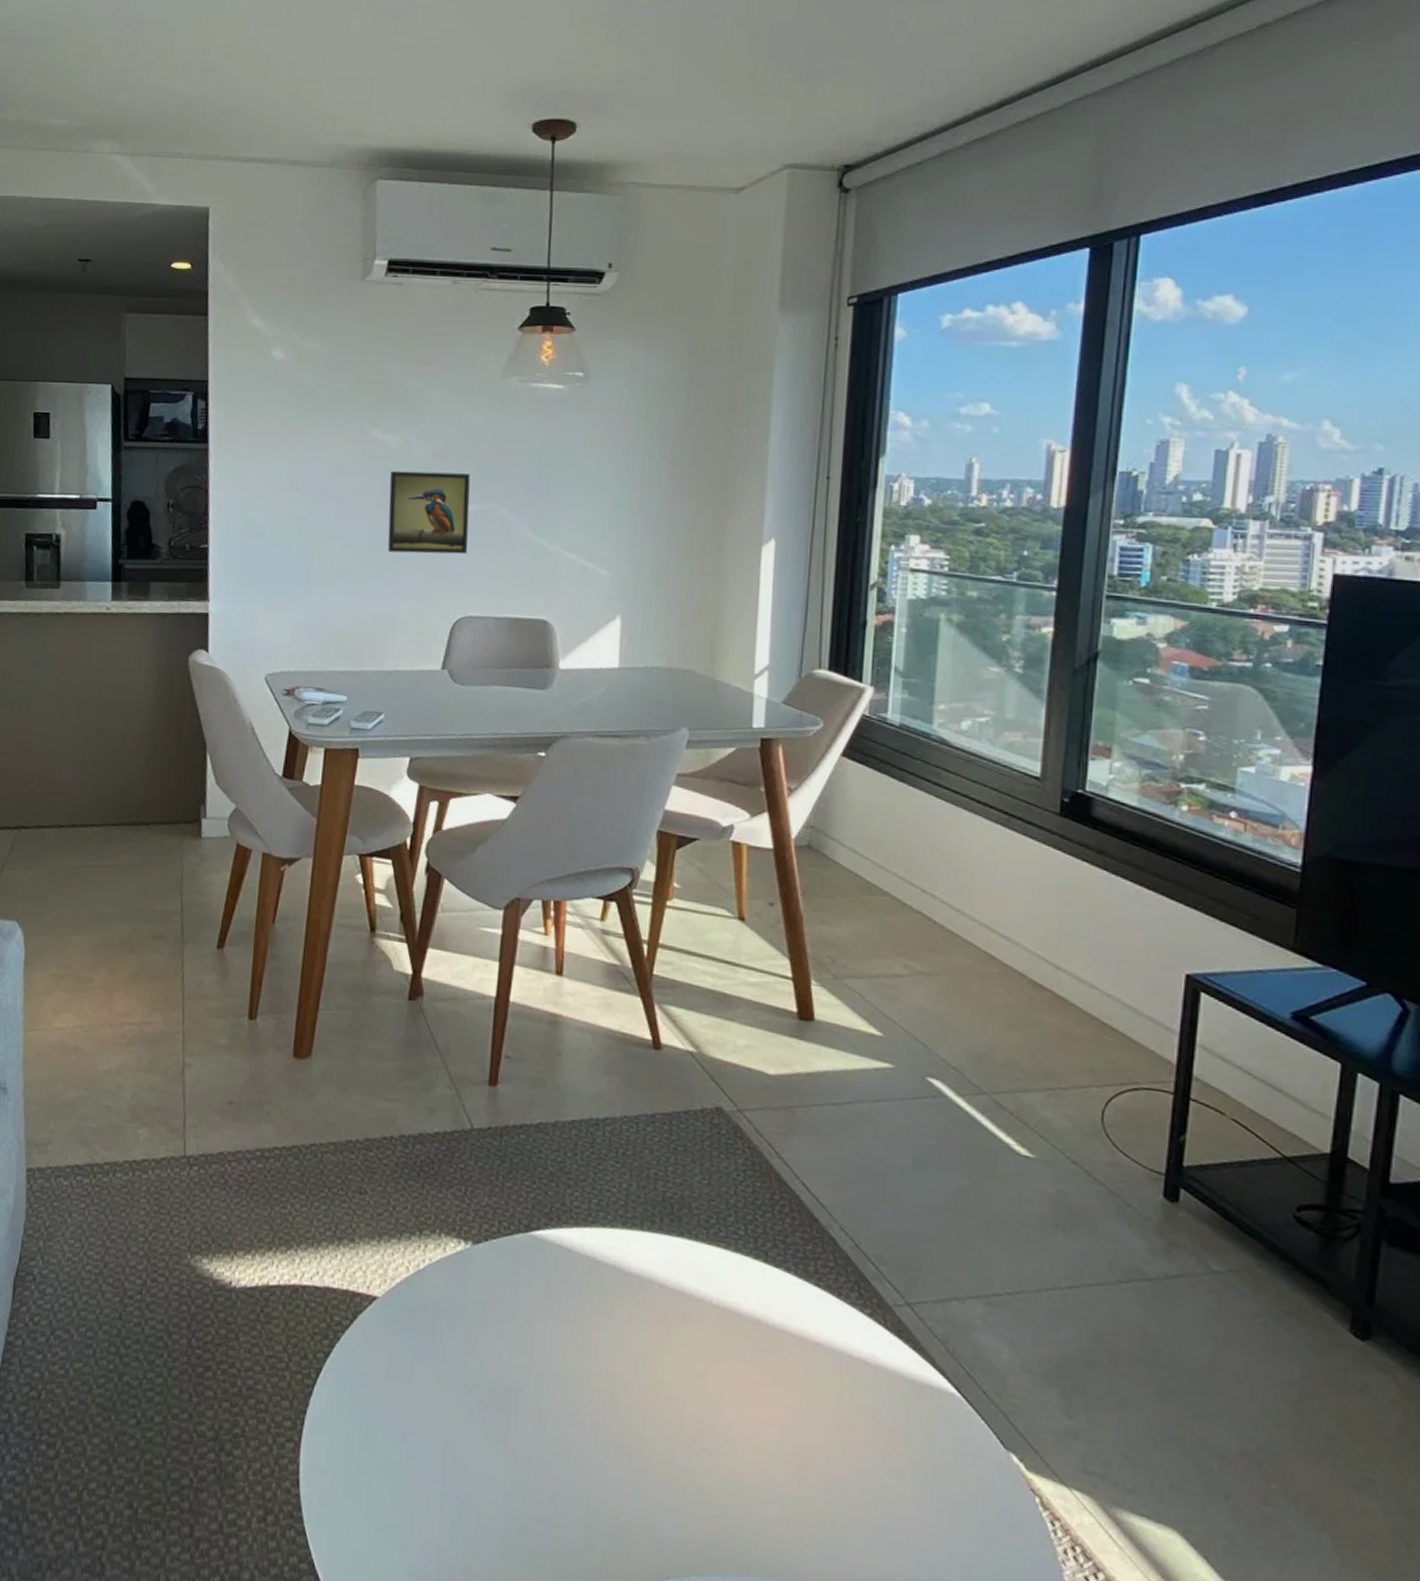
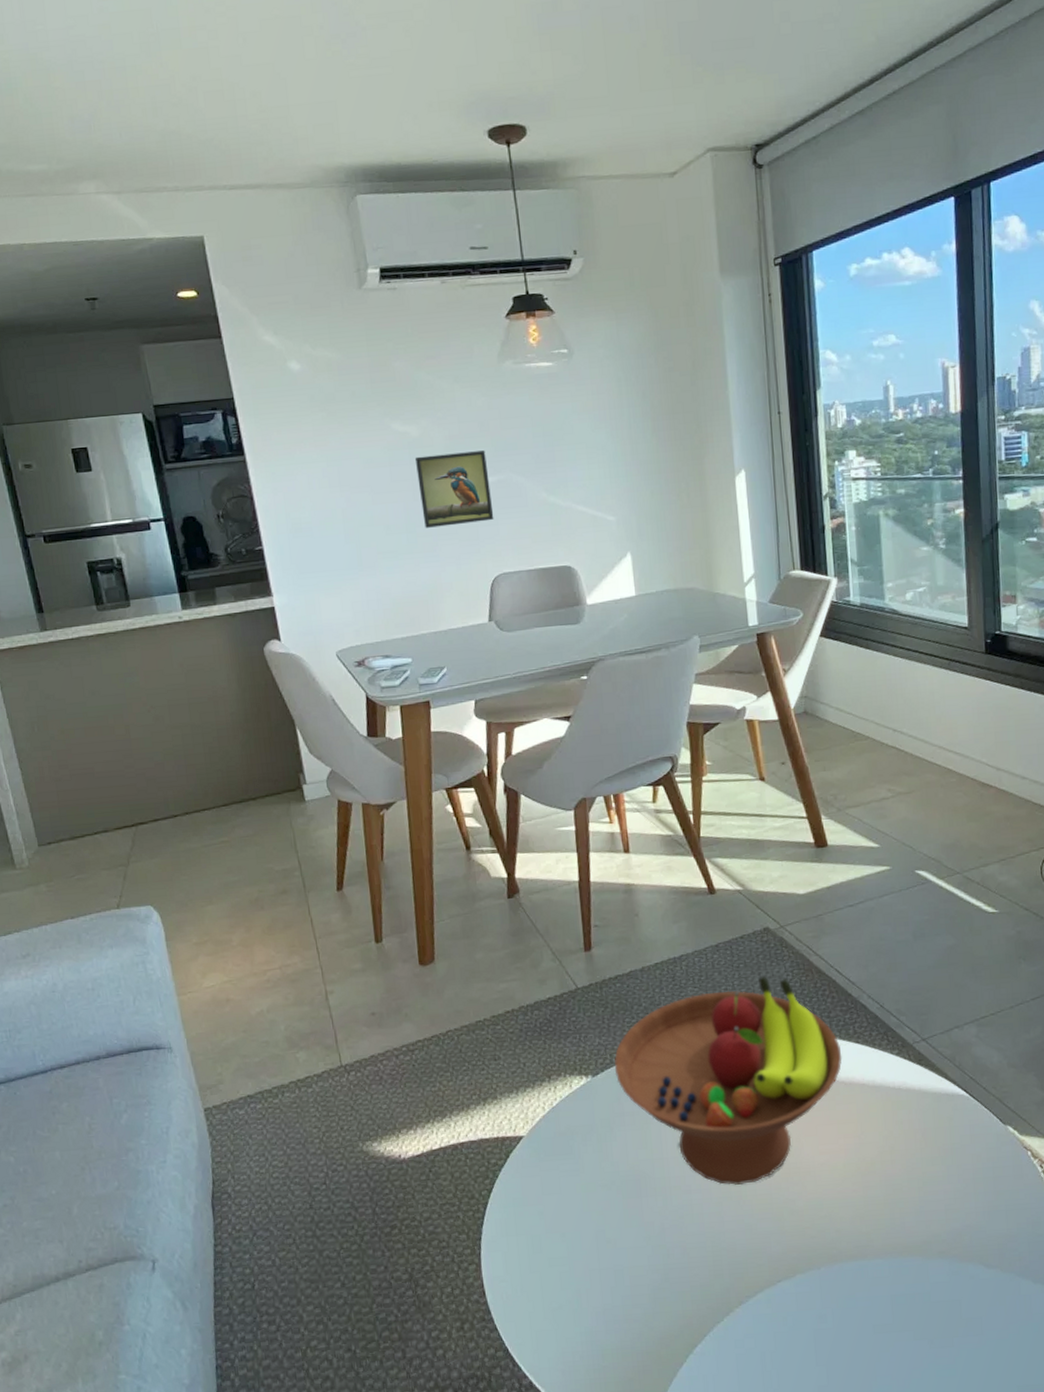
fruit bowl: none [500,1169,795,1436] -> present [614,976,842,1185]

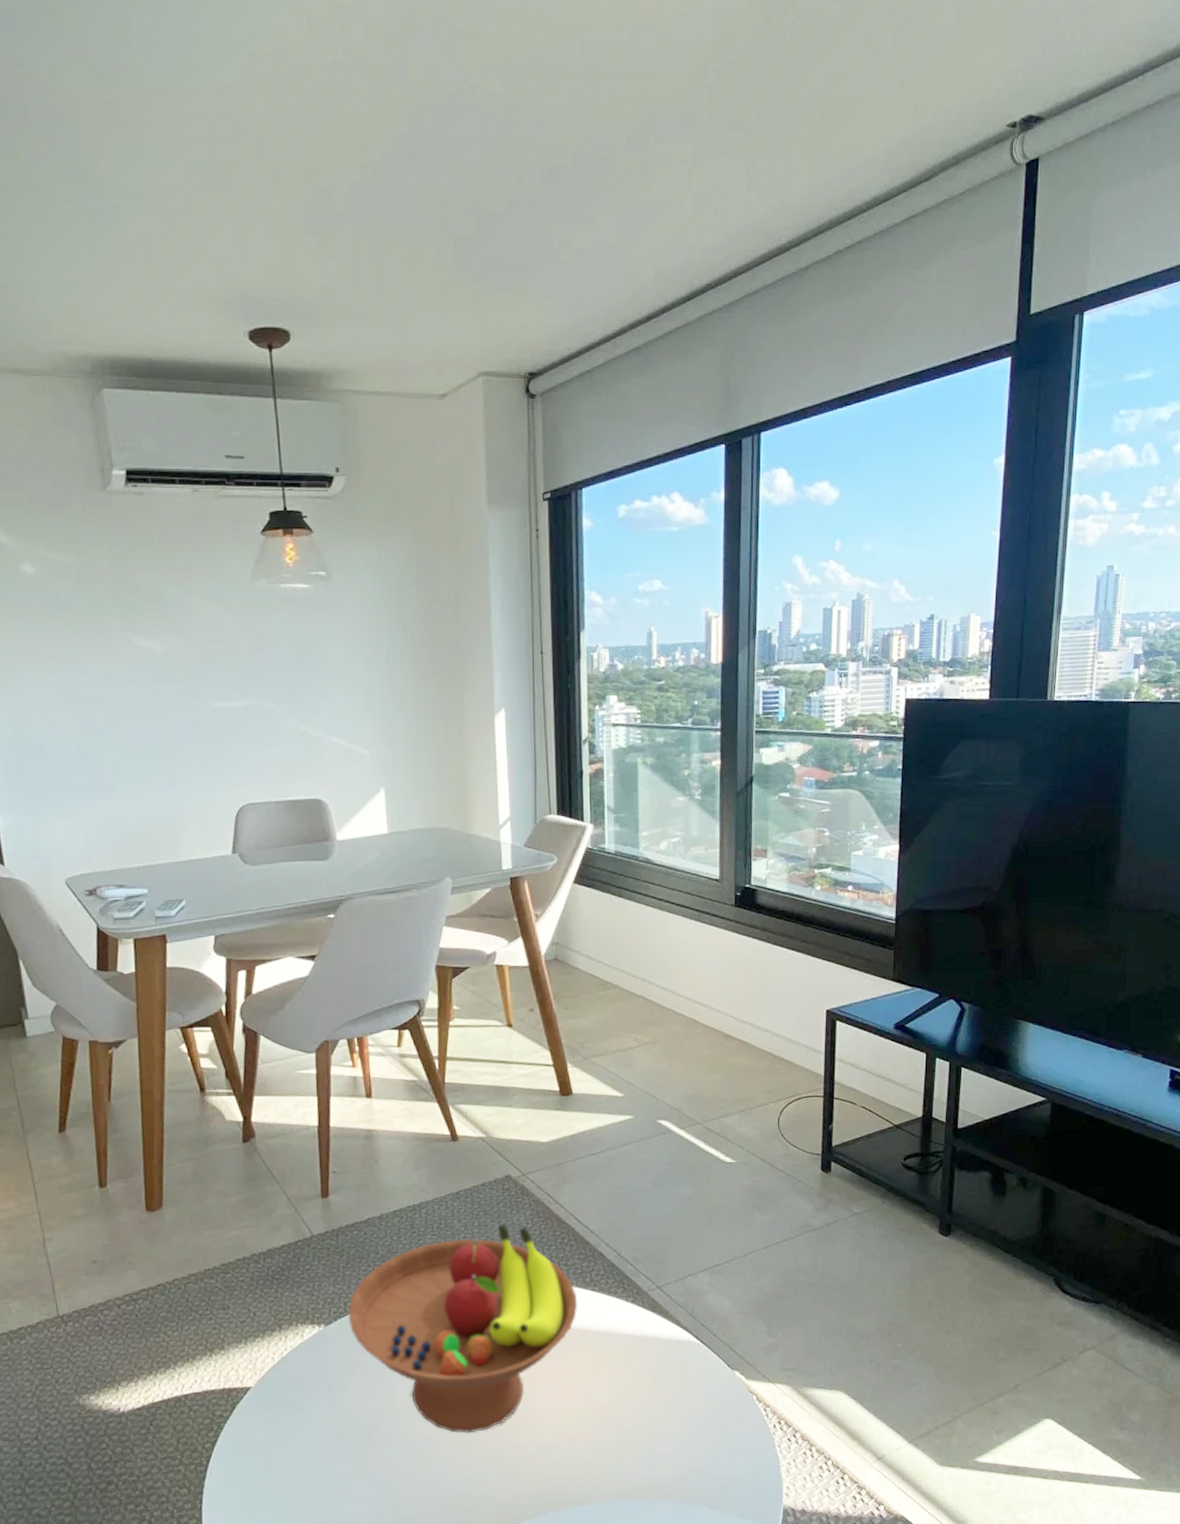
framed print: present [414,450,494,528] -> none [158,673,242,752]

